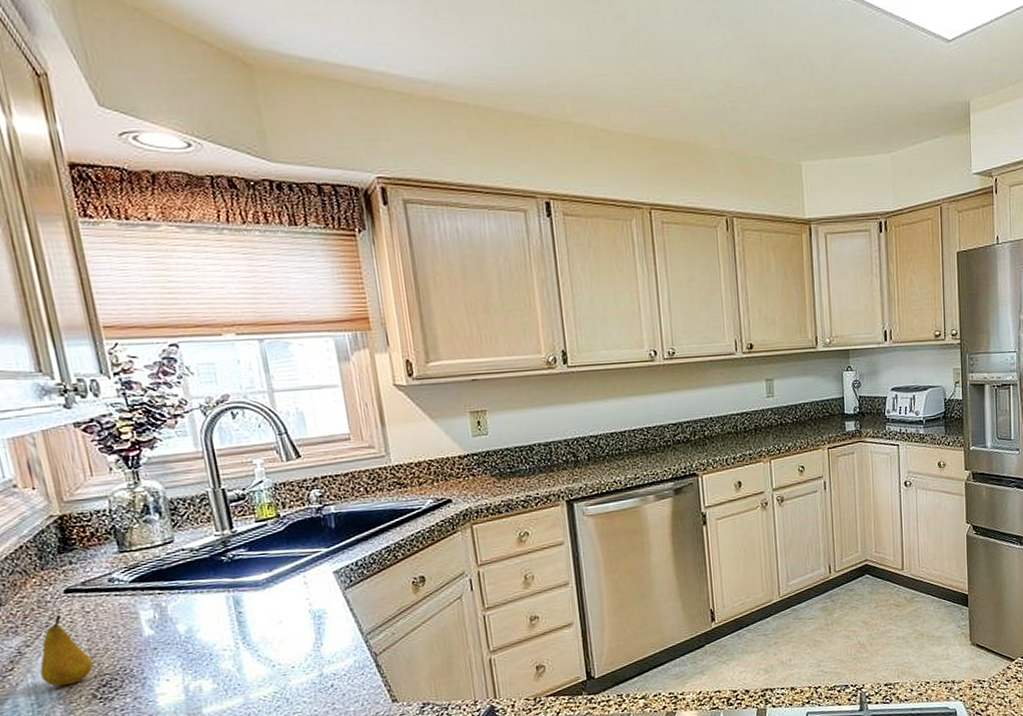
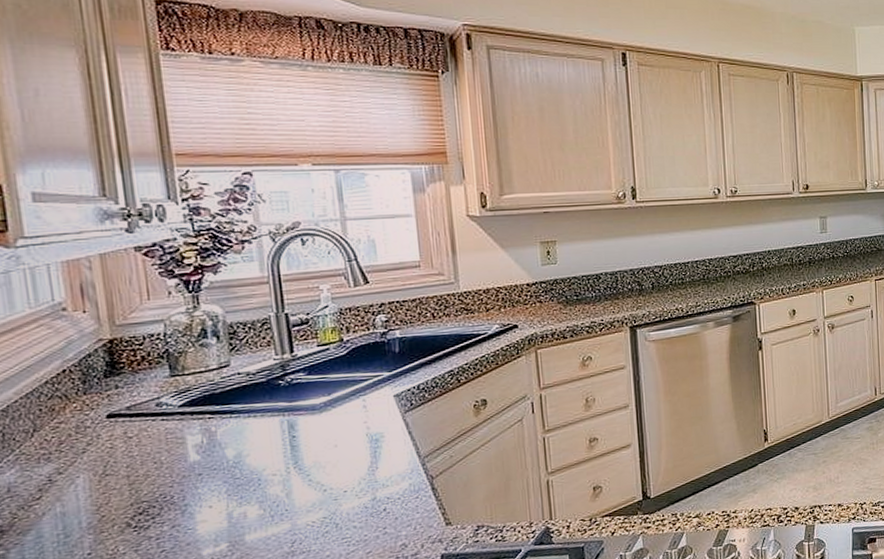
fruit: present [40,615,94,687] -> none [71,441,131,515]

